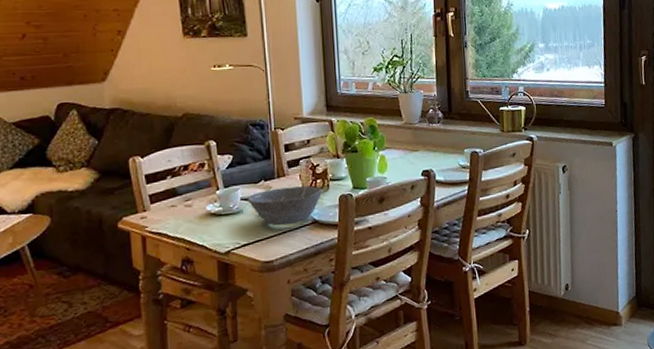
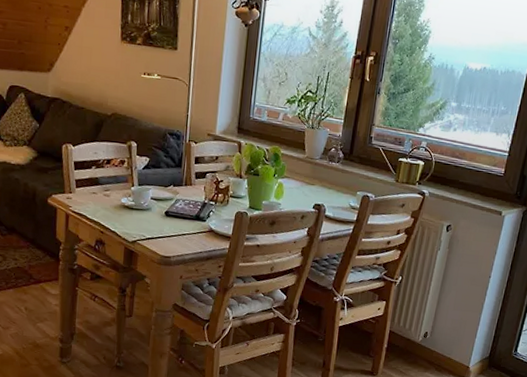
bowl: present [247,185,323,226] -> none [156,194,222,230]

